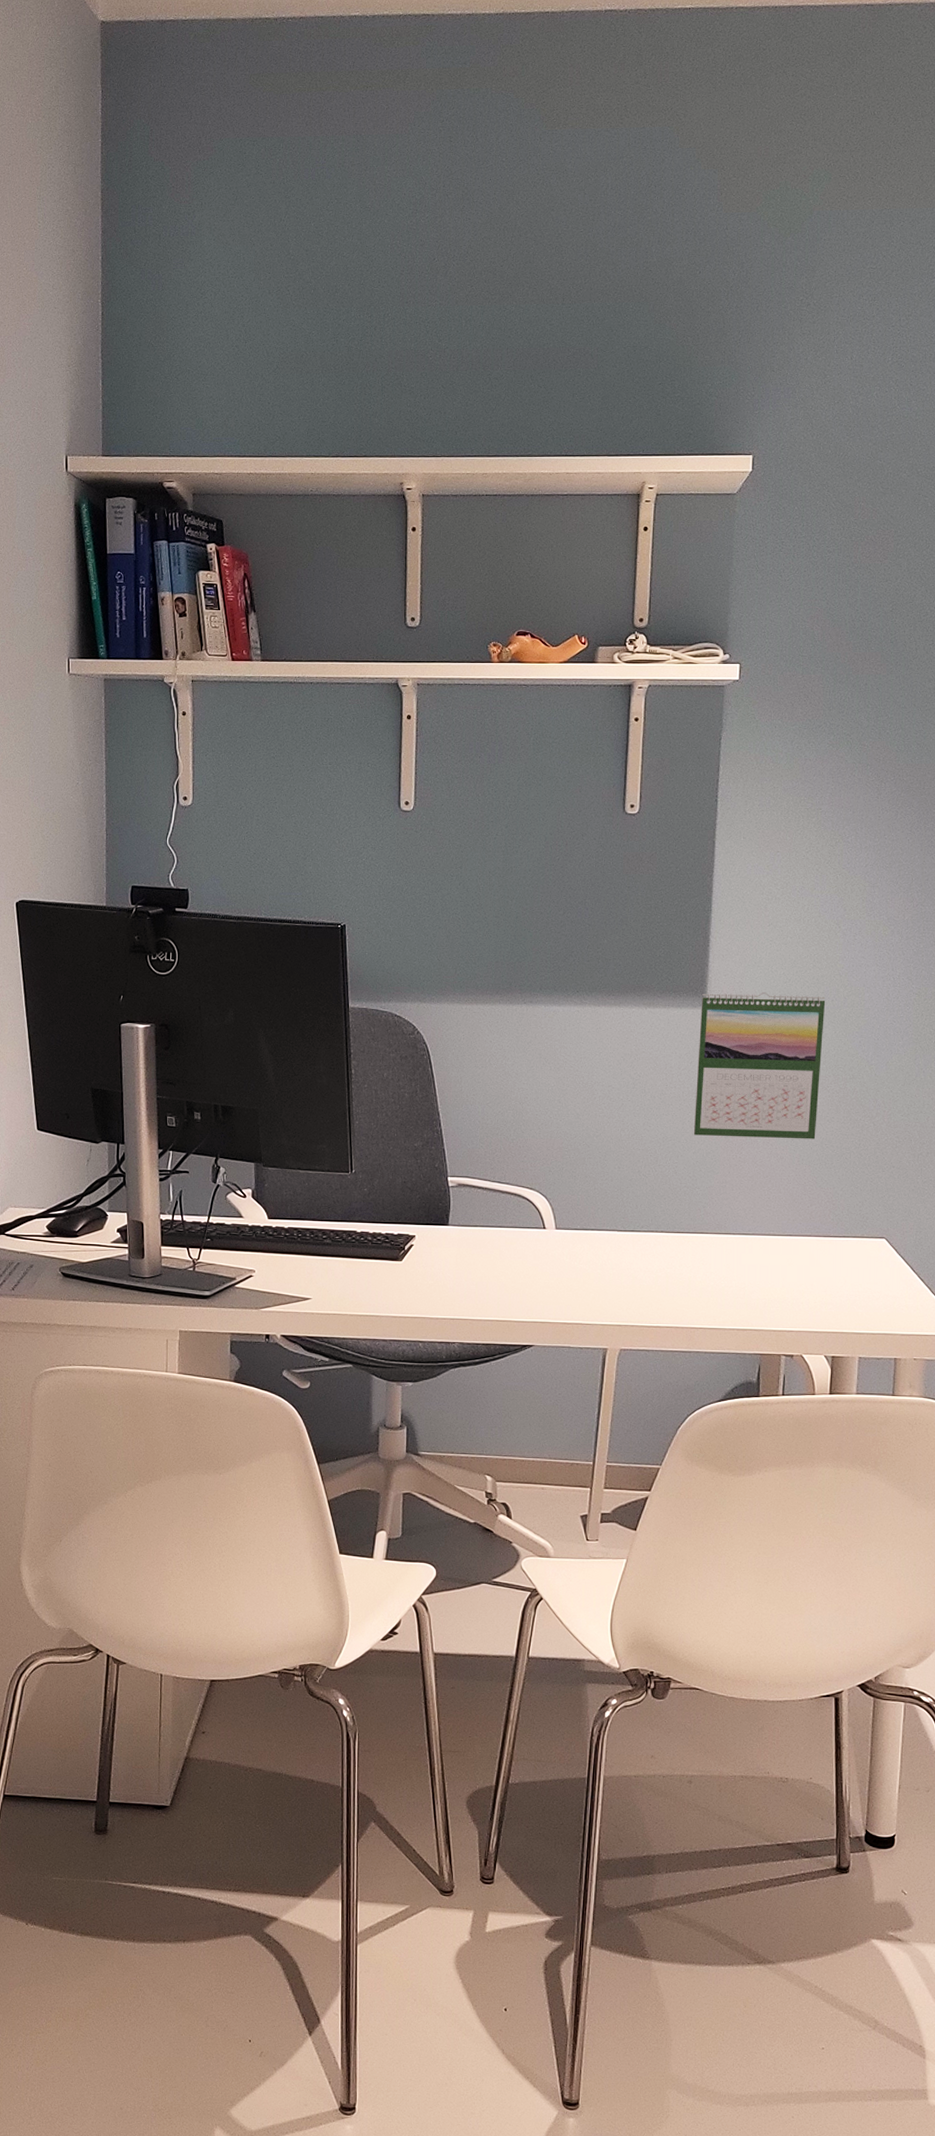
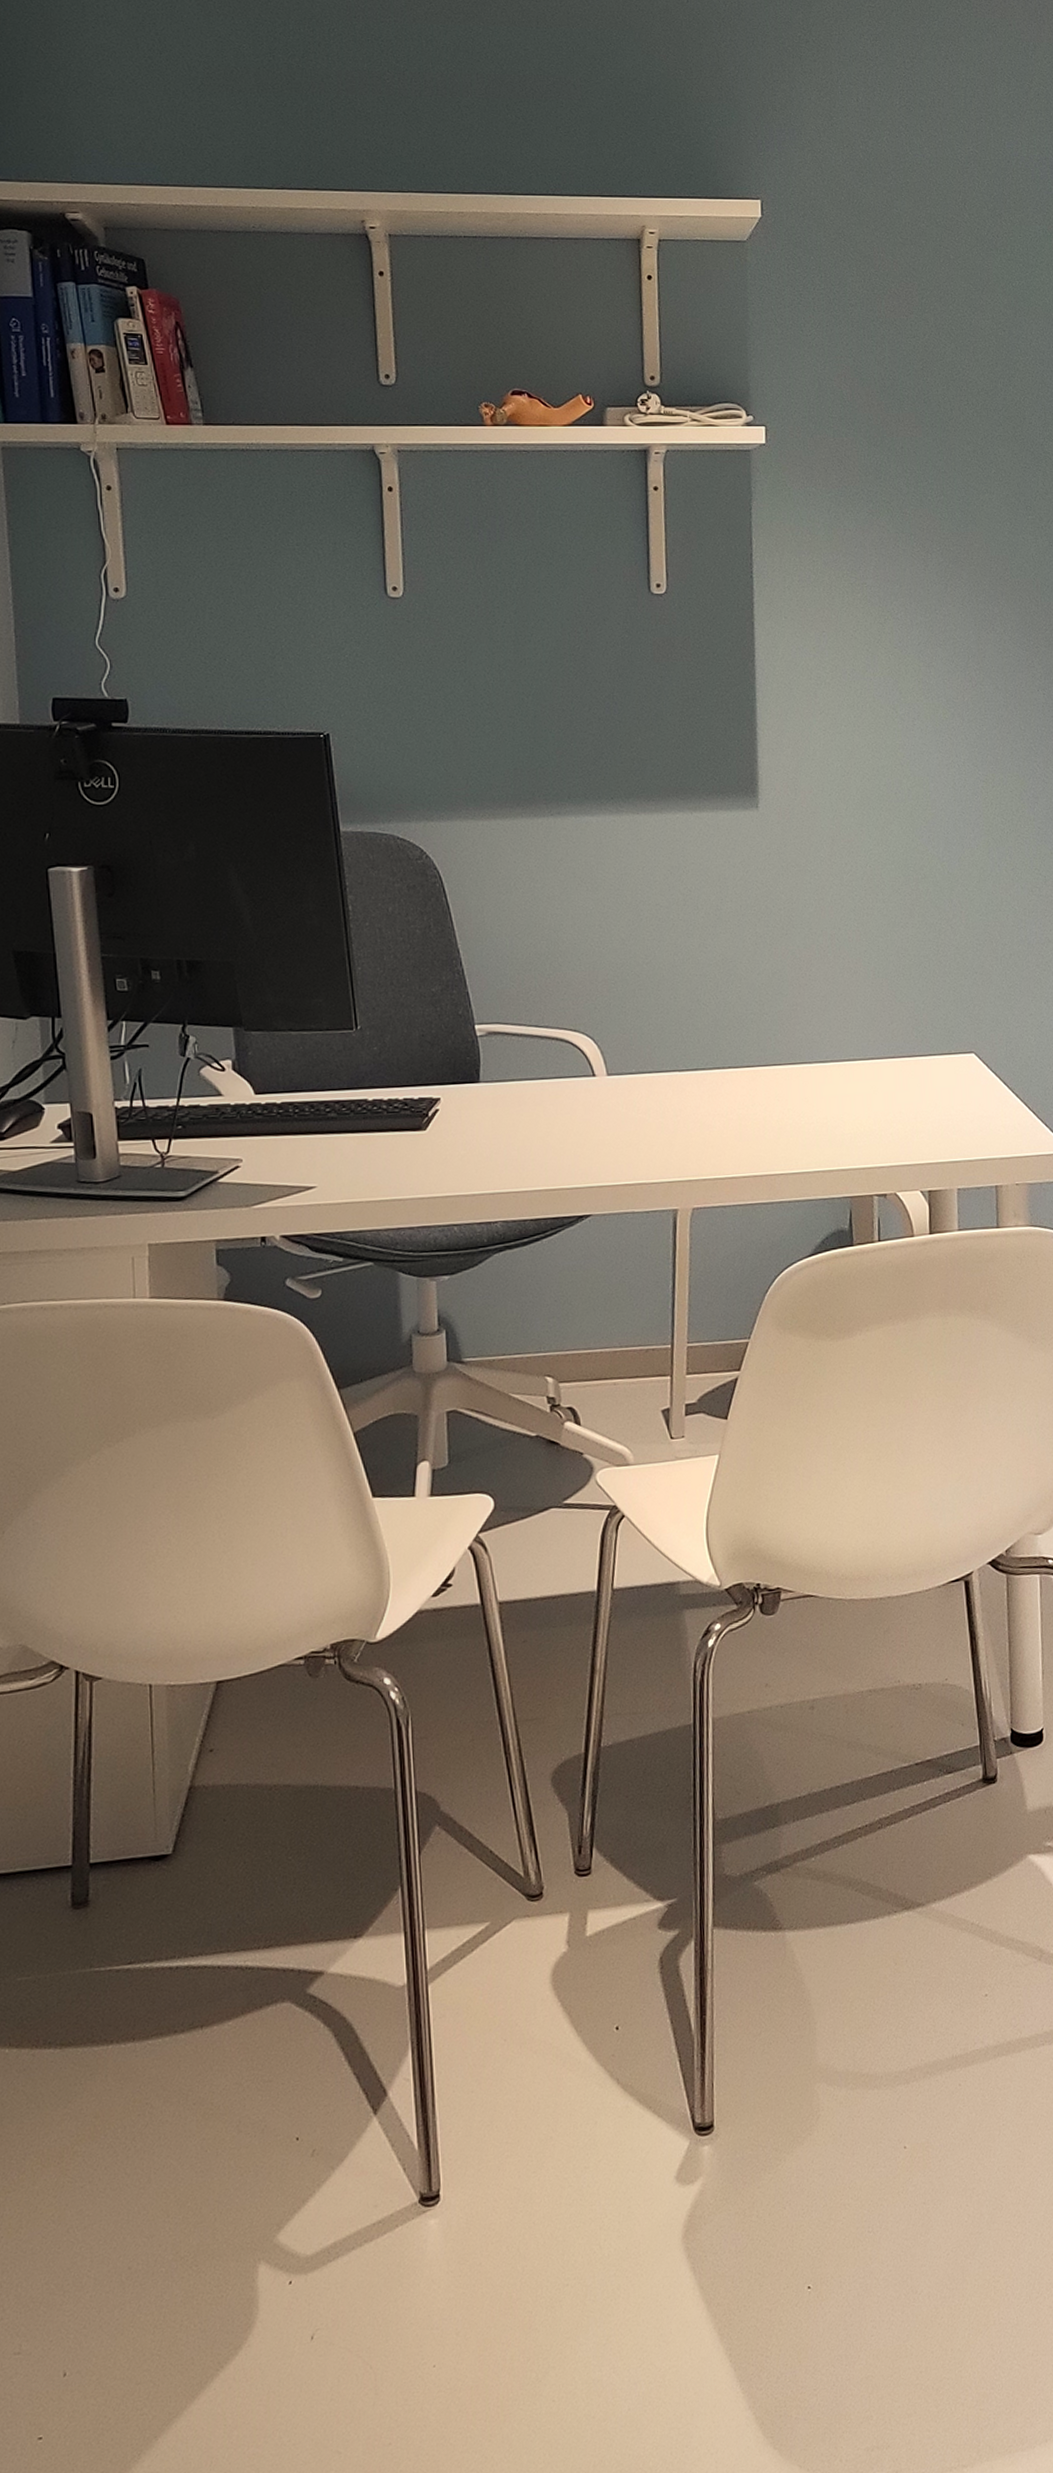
calendar: present [693,991,826,1139] -> none [753,787,891,954]

